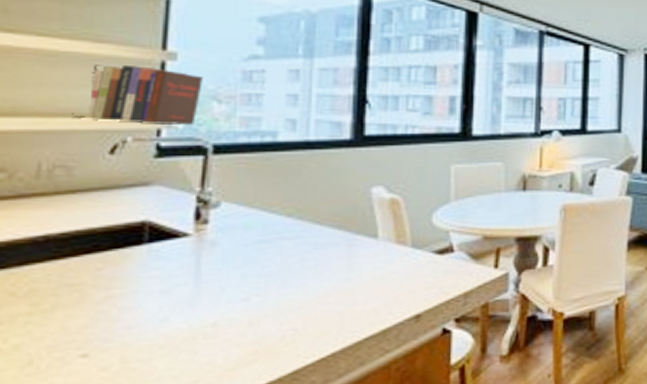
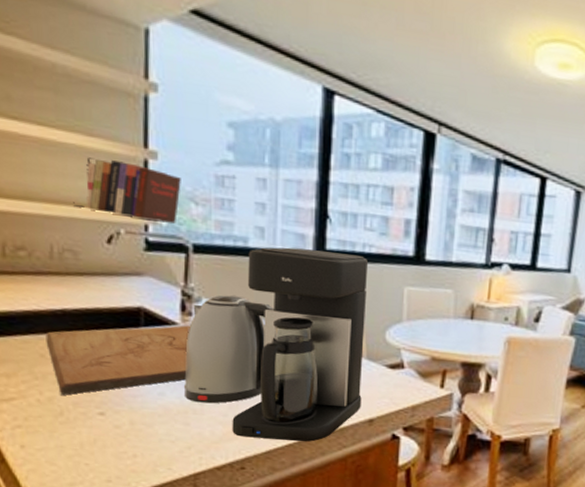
cutting board: none [19,235,205,339] -> present [45,325,190,395]
kettle: none [192,194,307,324] -> present [183,294,275,404]
coffee maker: none [251,137,412,358] -> present [232,247,369,442]

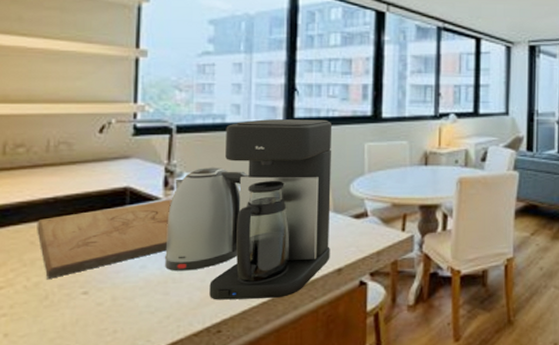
books: present [73,157,181,224] -> none [71,61,167,109]

